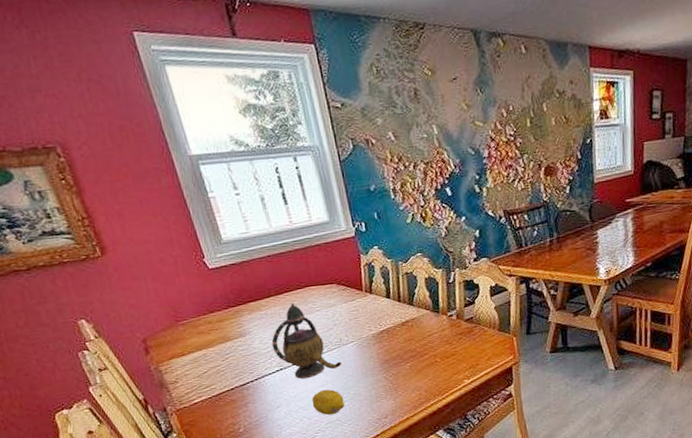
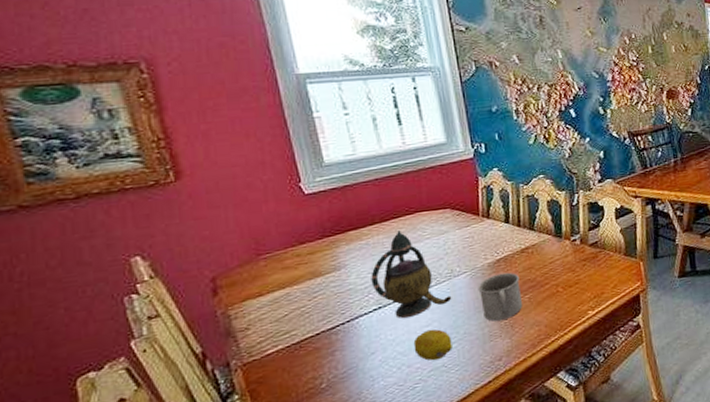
mug: none [364,342,404,385] -> present [478,272,522,322]

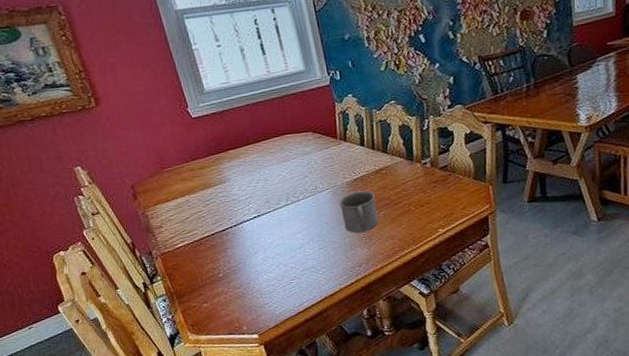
teapot: present [371,230,452,318] -> none [249,151,317,226]
fruit: present [413,329,452,361] -> none [287,236,320,263]

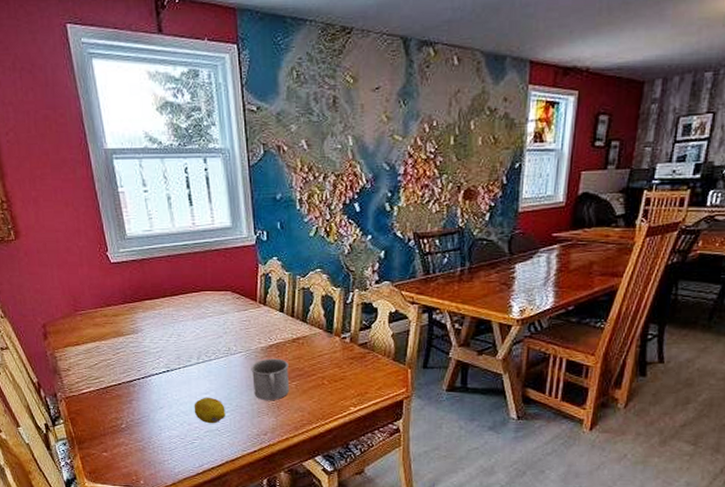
fruit: none [287,236,320,263] -> present [194,397,225,424]

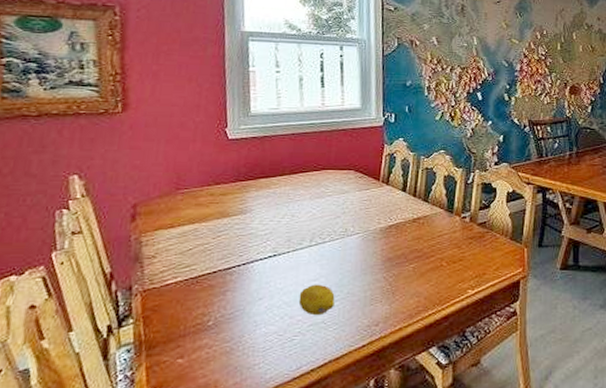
mug: present [251,358,289,400] -> none [367,239,407,285]

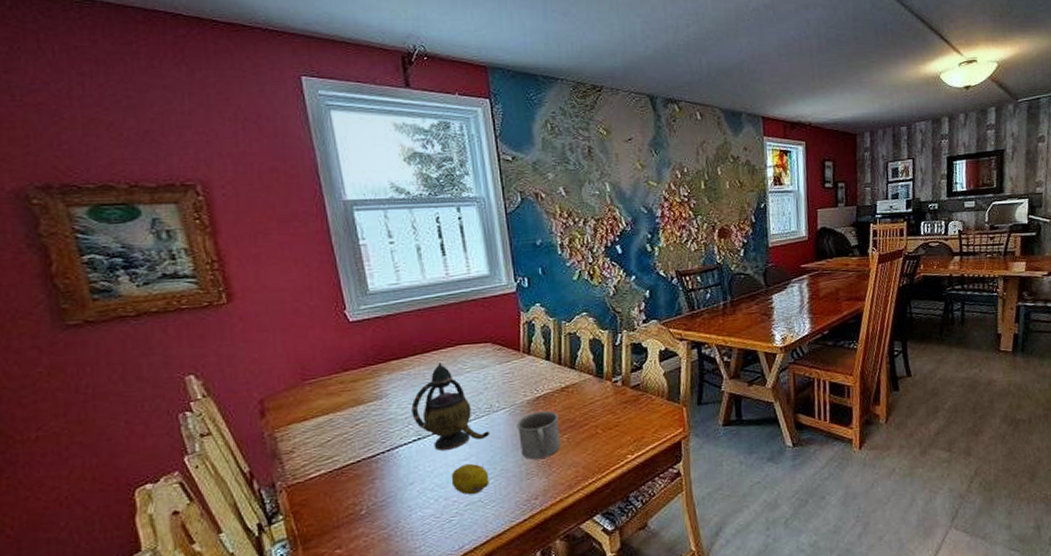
teapot: none [271,185,342,269] -> present [411,363,490,451]
mug: none [367,239,407,285] -> present [516,410,560,460]

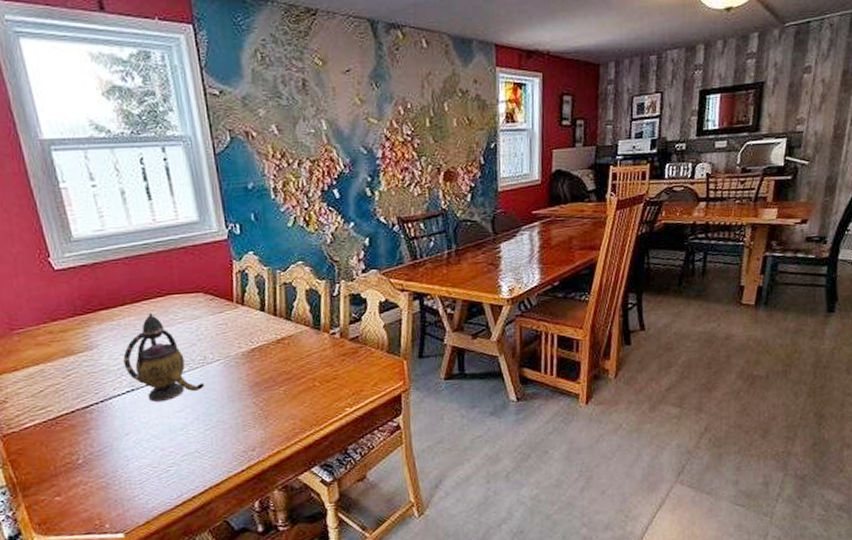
fruit: present [451,463,489,495] -> none [166,414,205,446]
mug: present [516,410,560,460] -> none [231,362,277,412]

